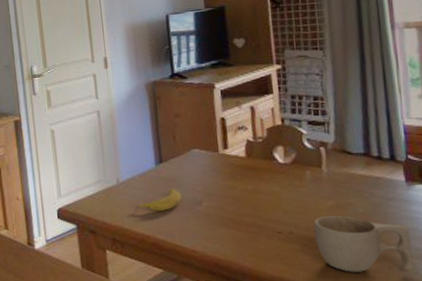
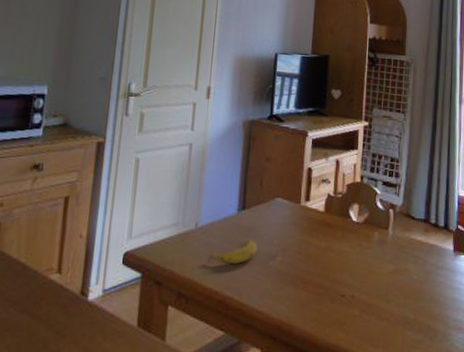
cup: present [314,216,414,272] -> none [373,281,452,342]

